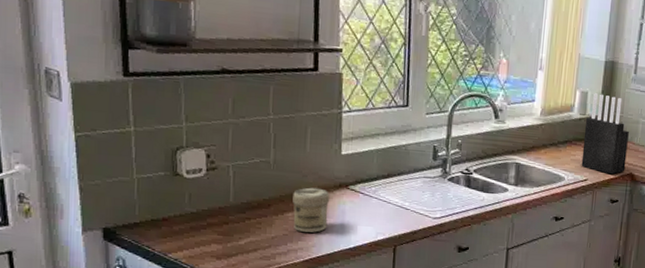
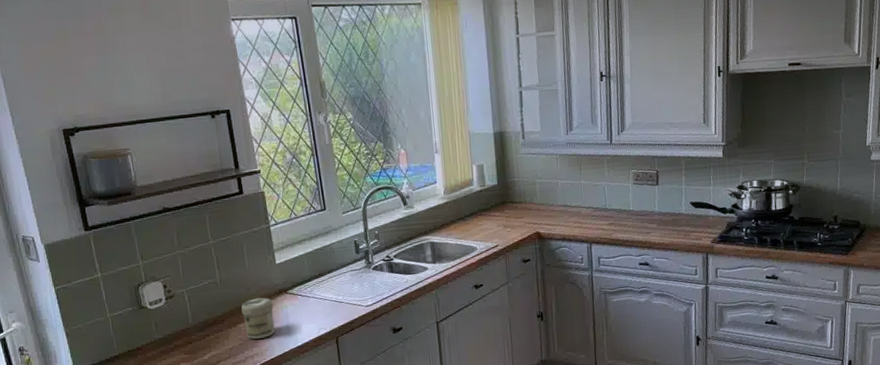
knife block: present [581,93,629,175] -> none [486,164,531,237]

